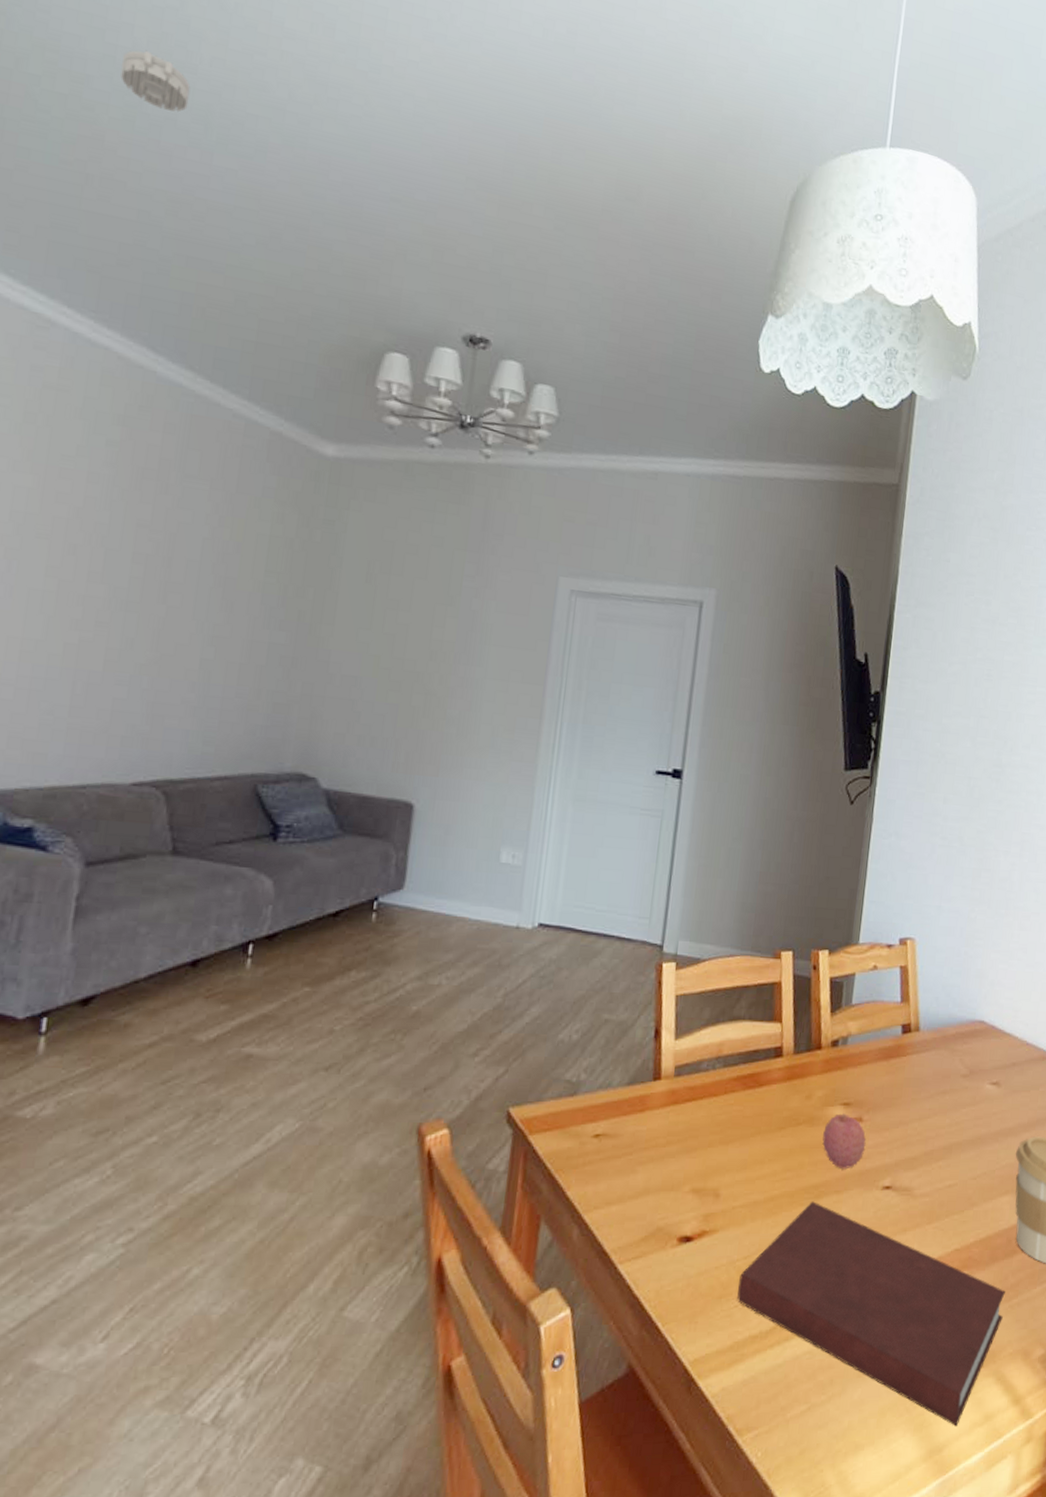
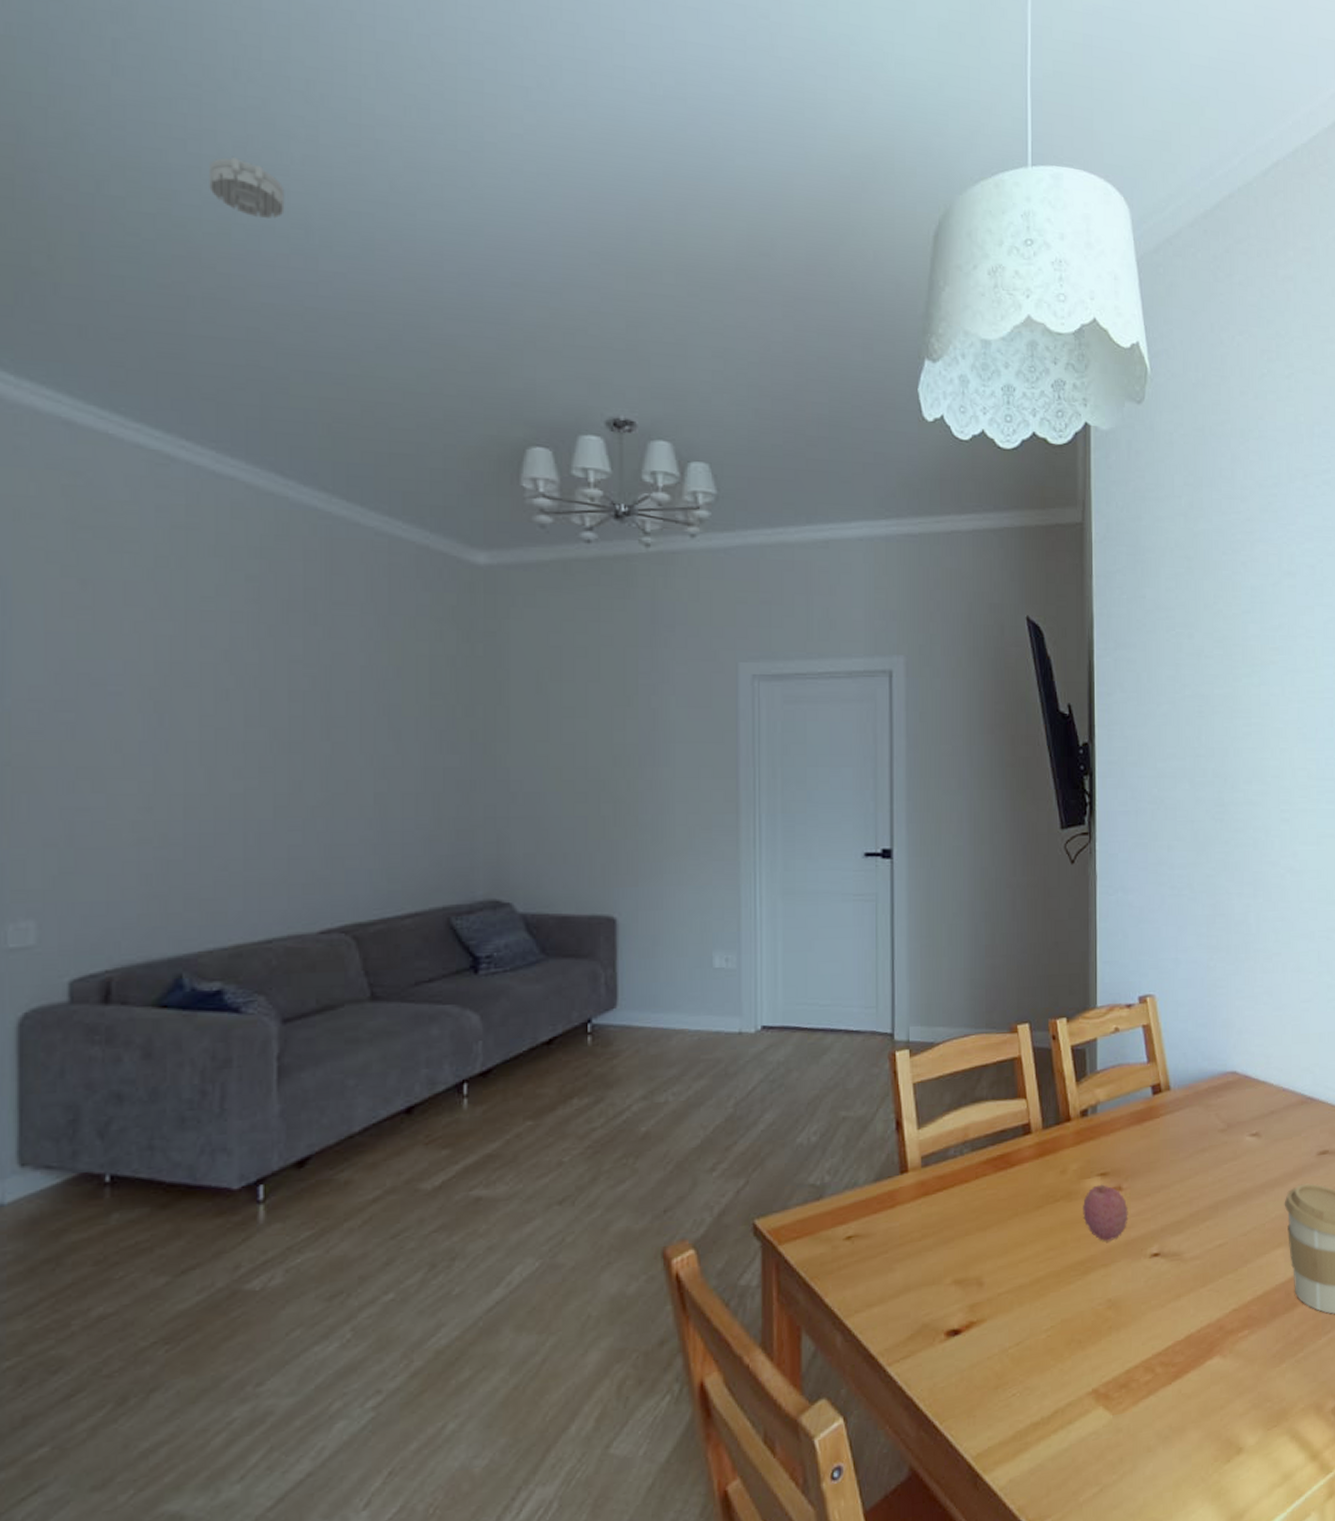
notebook: present [737,1201,1005,1426] -> none [1014,1278,1290,1490]

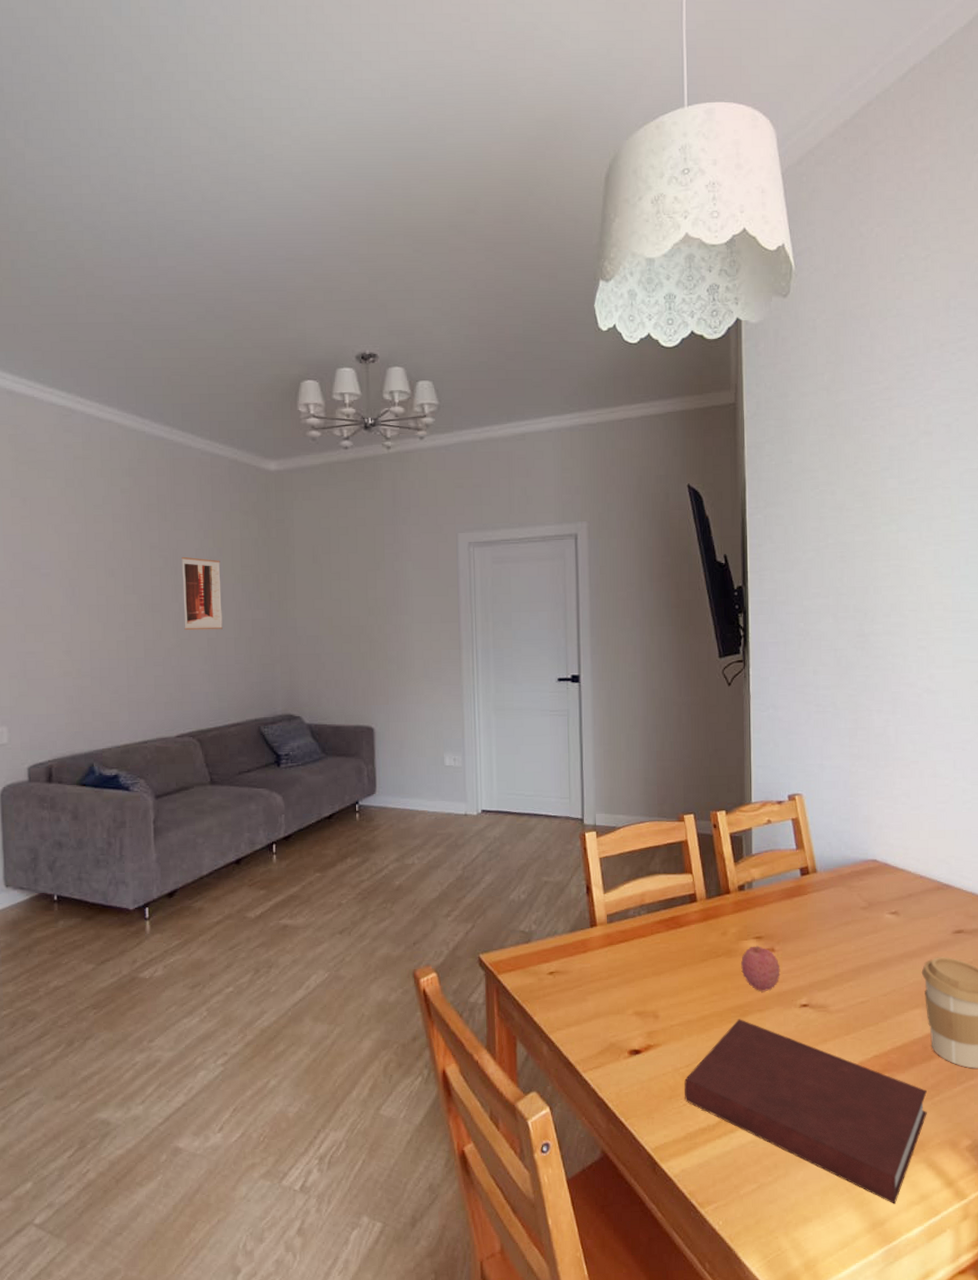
smoke detector: present [209,156,285,219] -> none [87,192,135,233]
wall art: none [338,676,398,781] -> present [182,556,223,631]
notebook: none [1014,1278,1290,1490] -> present [684,1019,927,1204]

